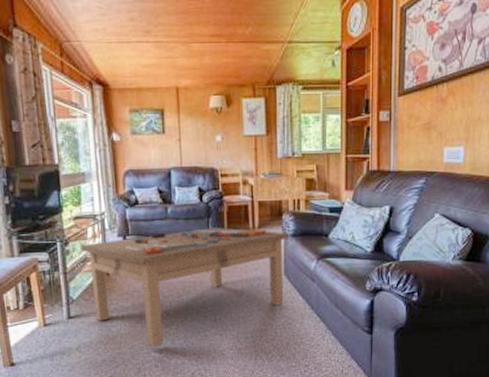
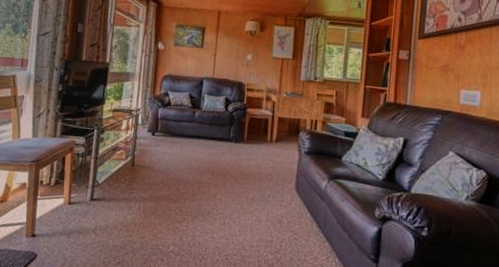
coffee table: present [80,227,289,348] -> none [113,133,304,241]

